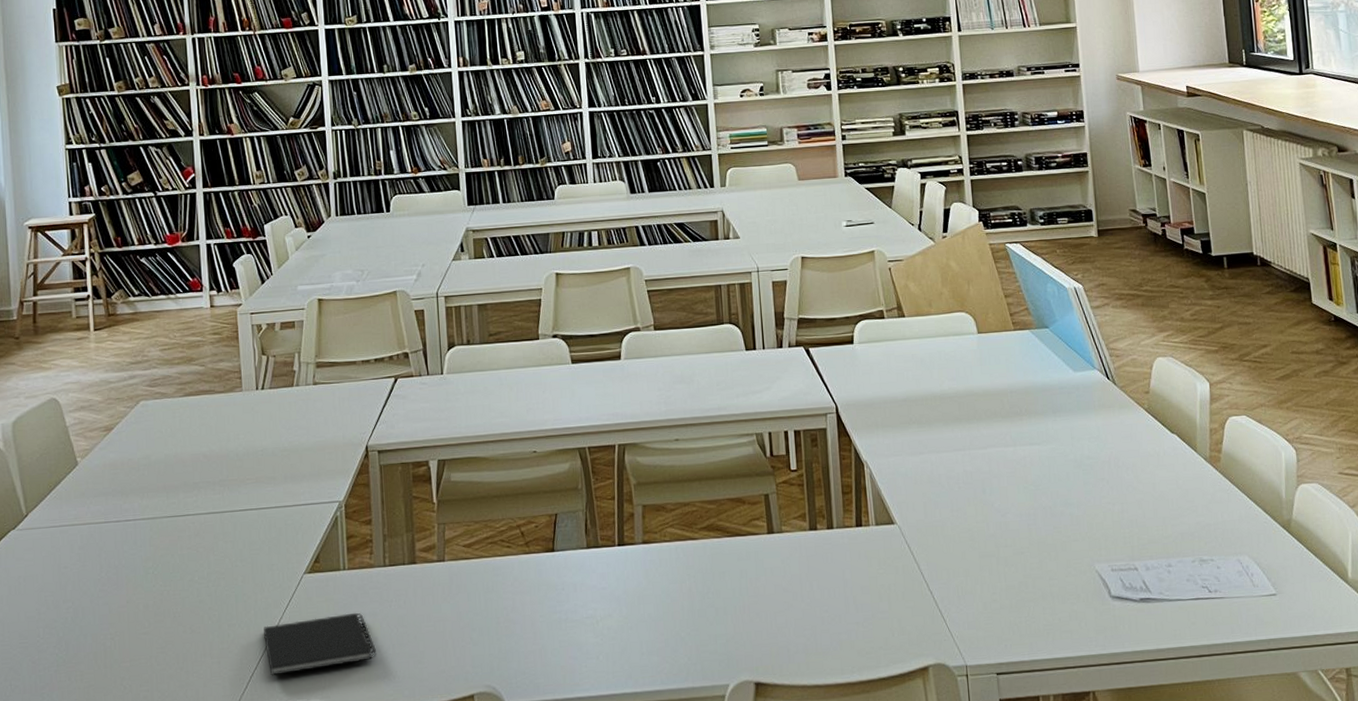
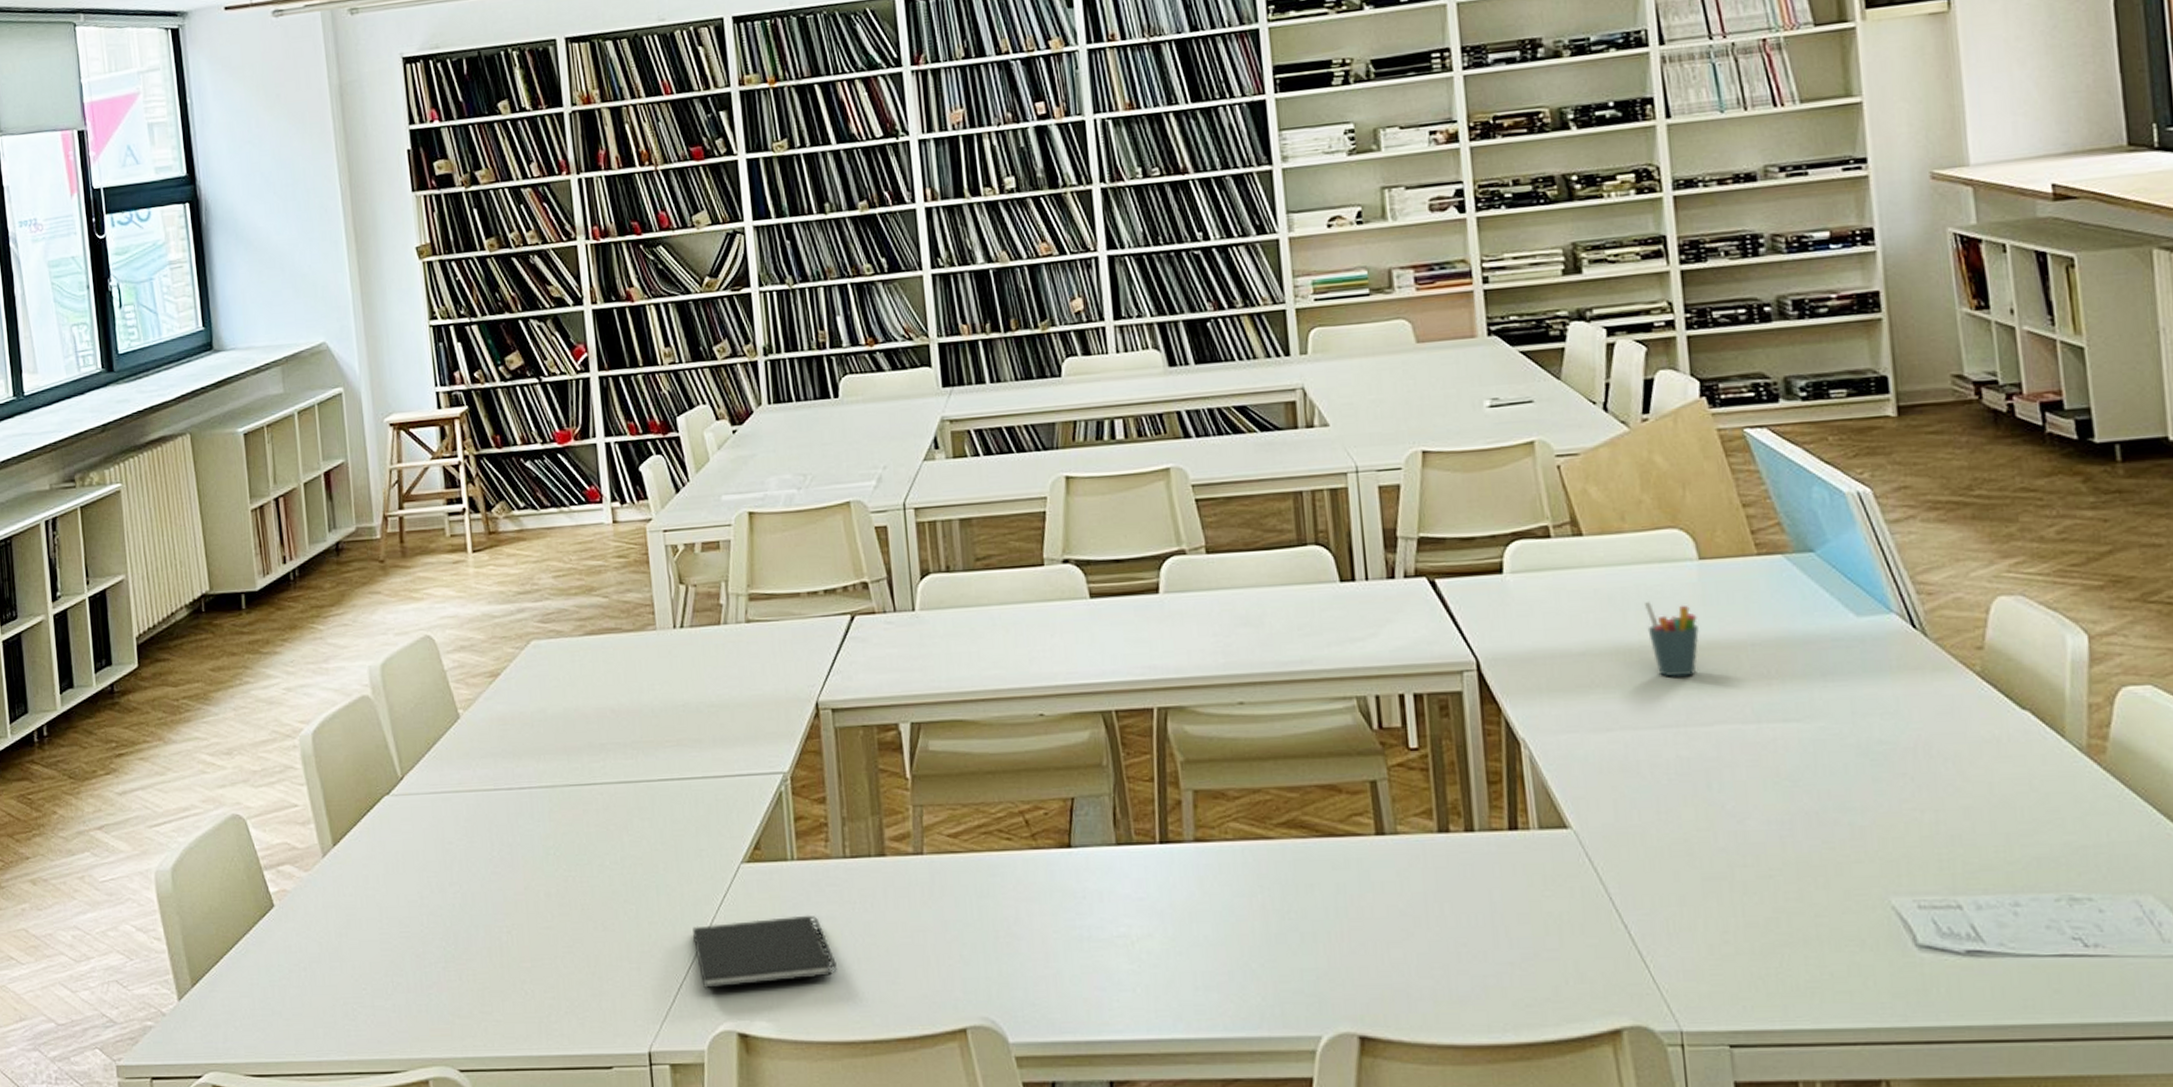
pen holder: none [944,362,978,416] -> present [1645,600,1699,677]

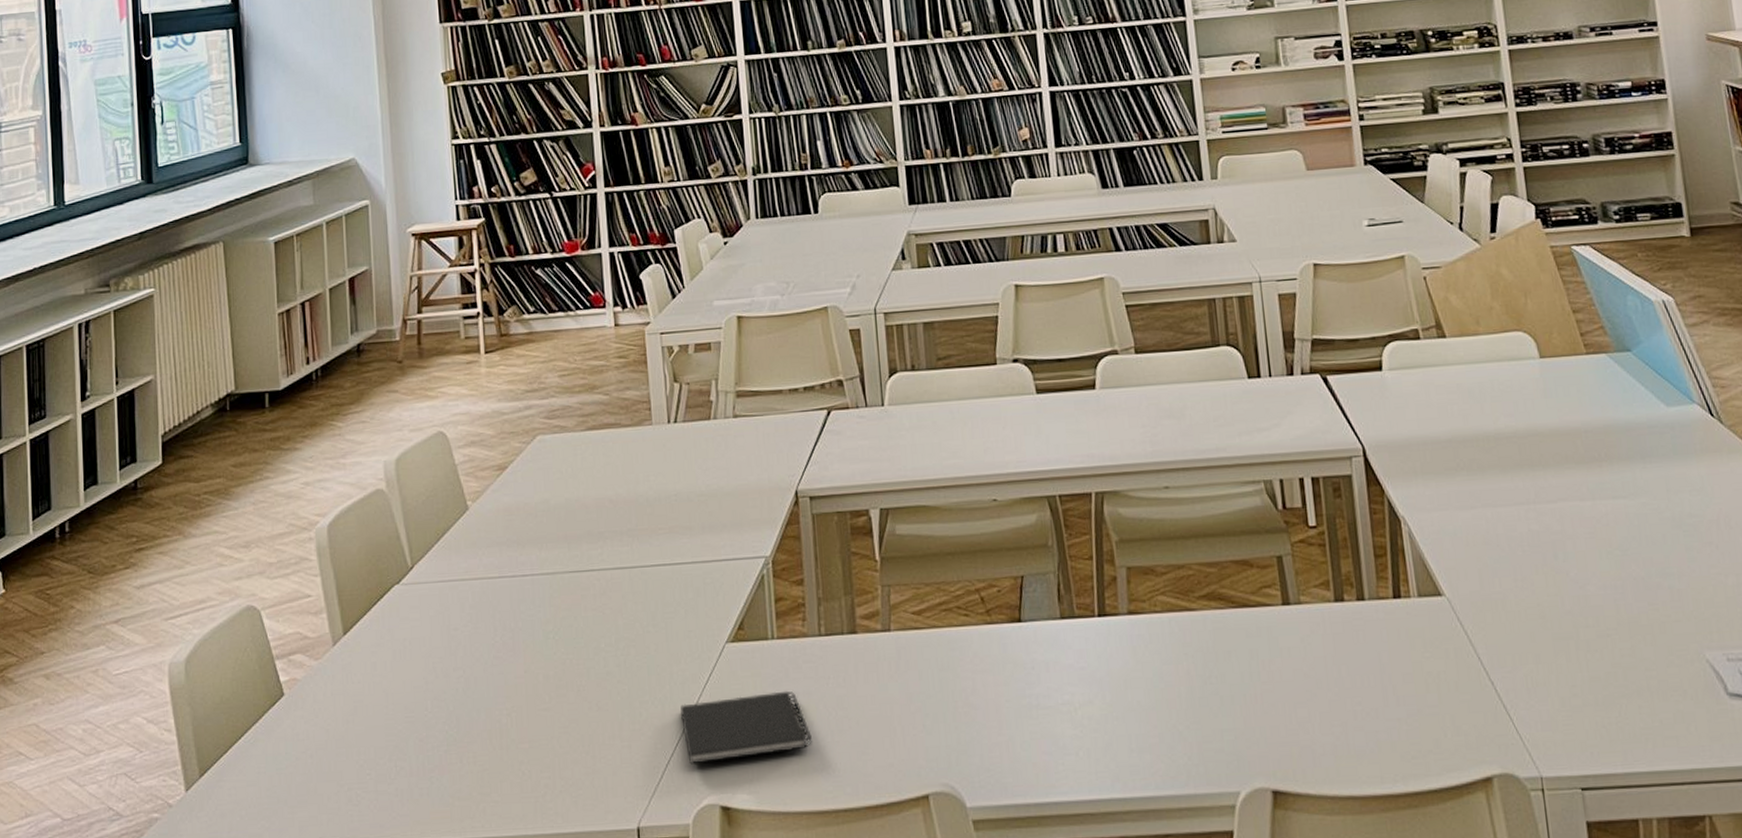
pen holder: present [1645,600,1699,677] -> none [1498,394,1542,461]

